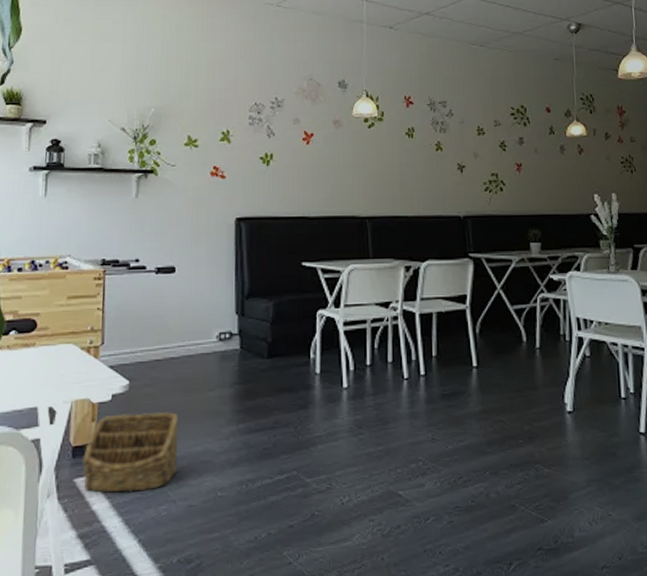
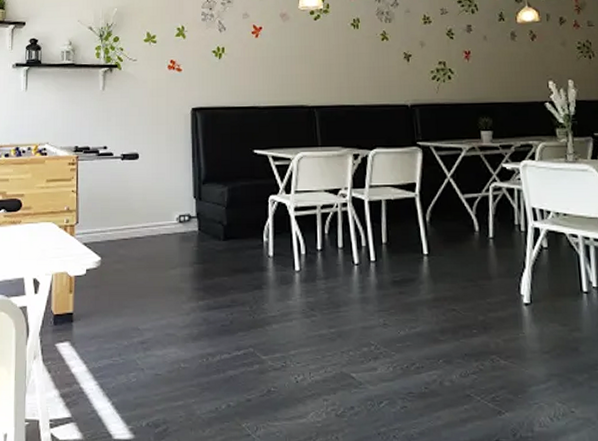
basket: present [82,412,179,492] -> none [62,287,145,358]

